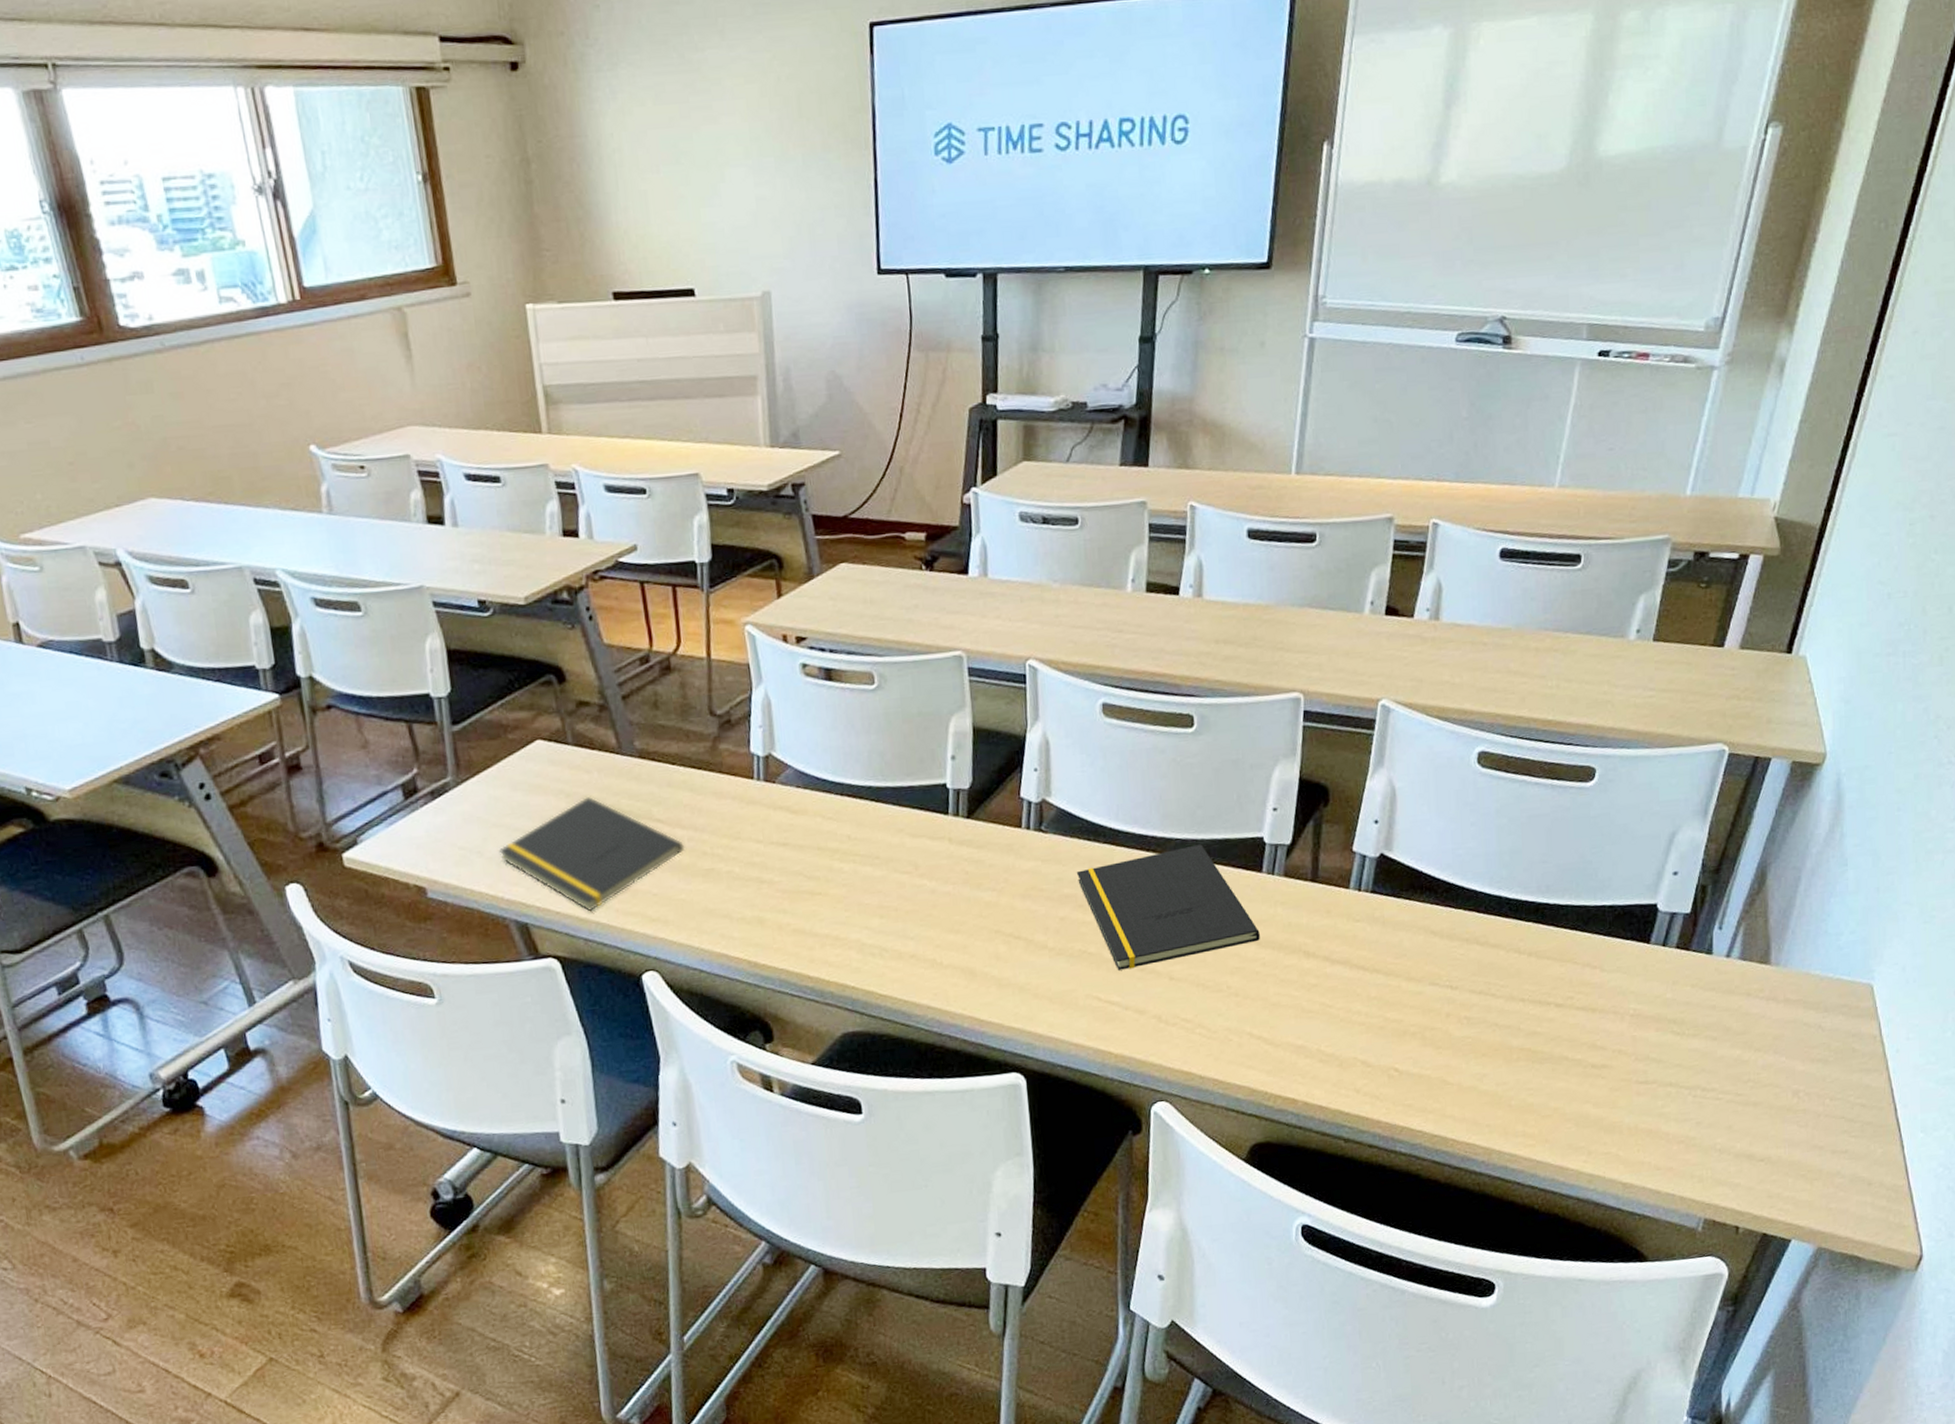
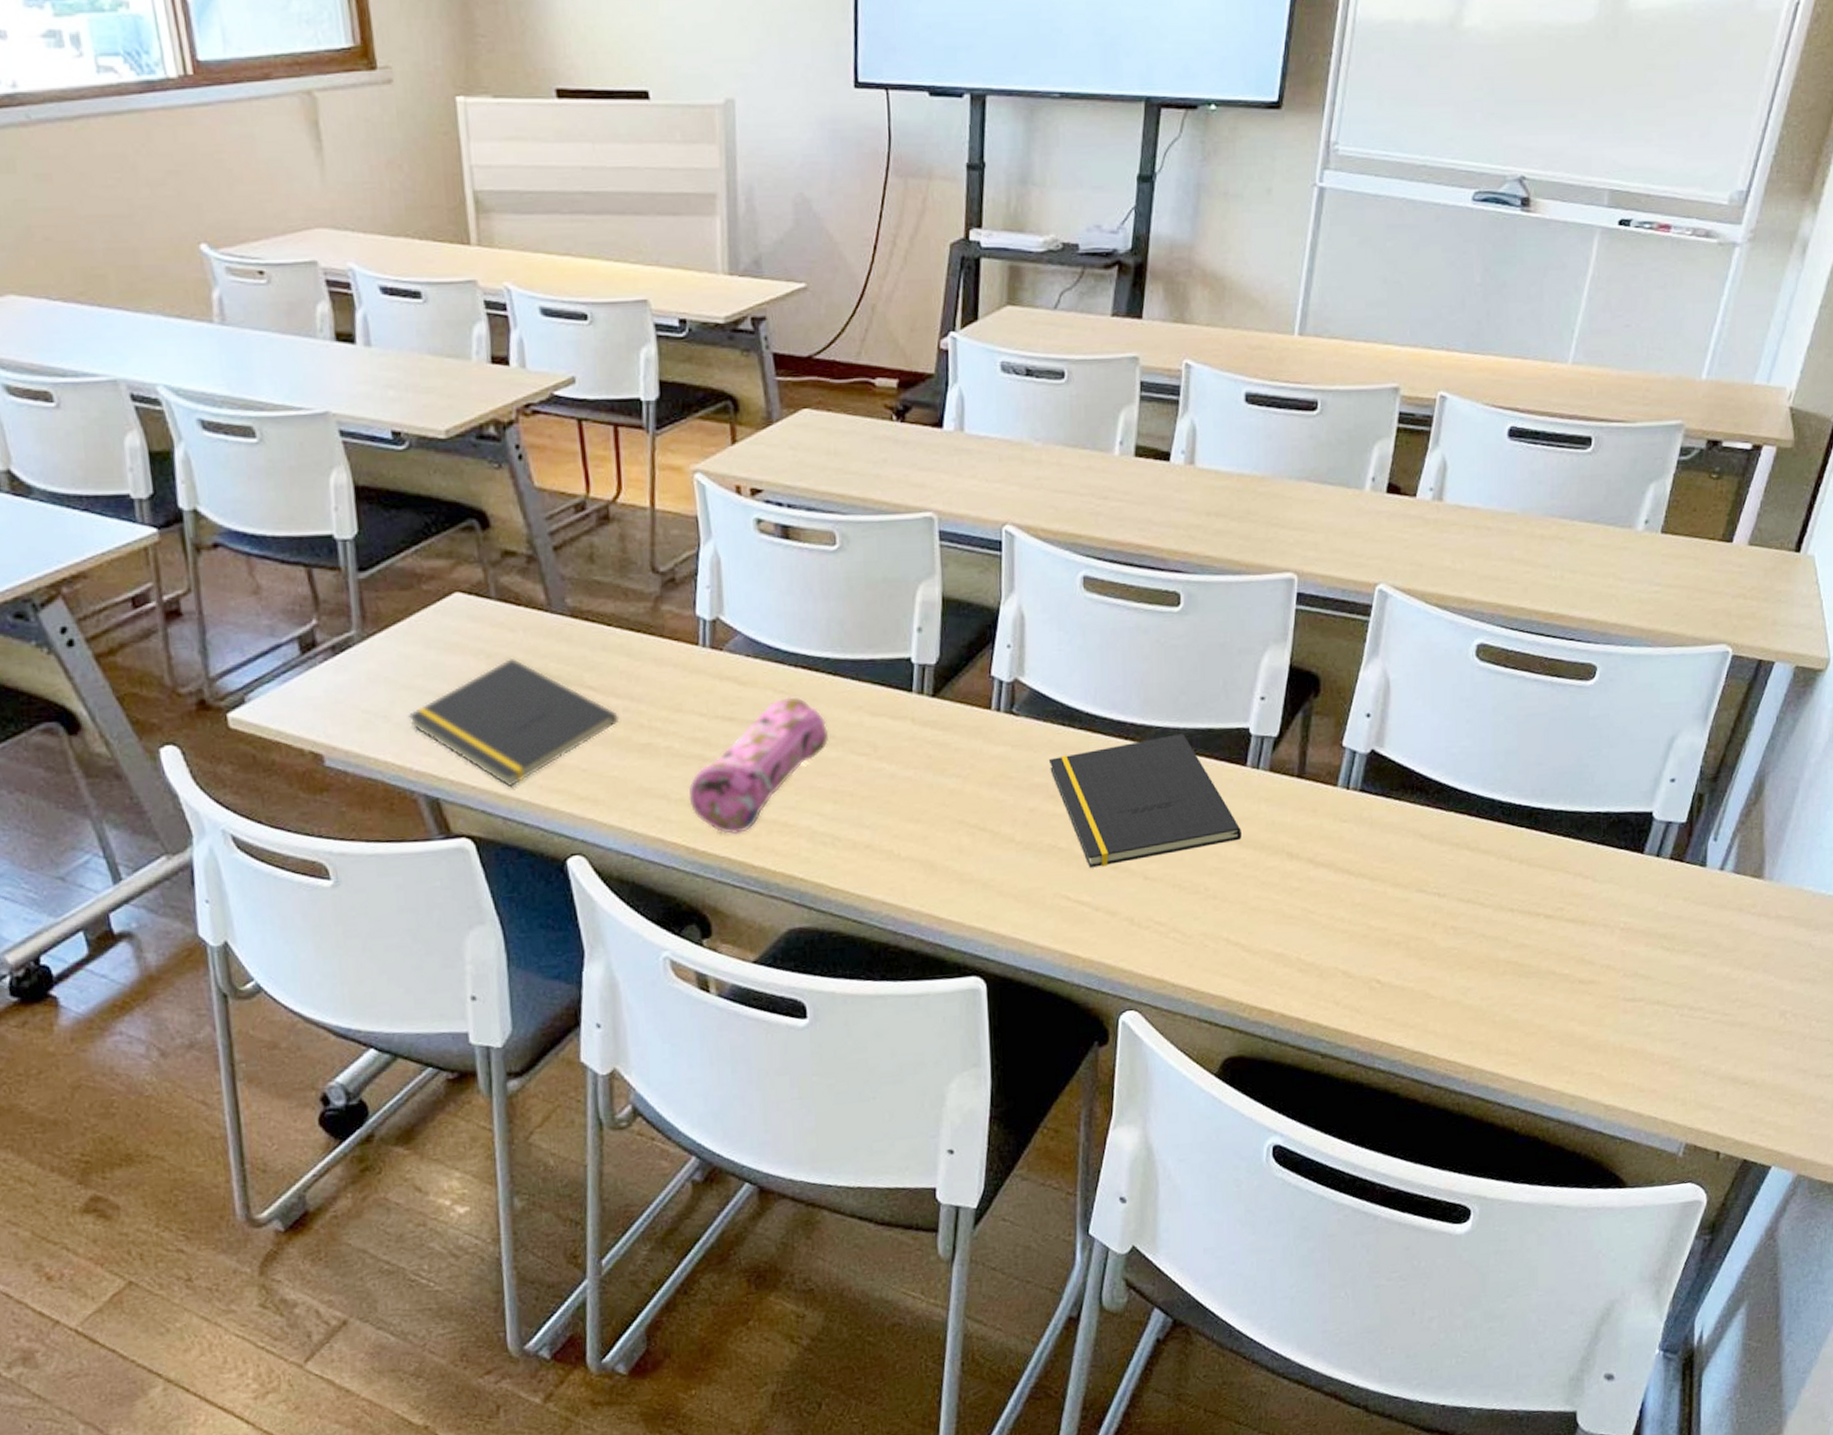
pencil case: none [748,821,874,949] -> present [688,696,829,835]

